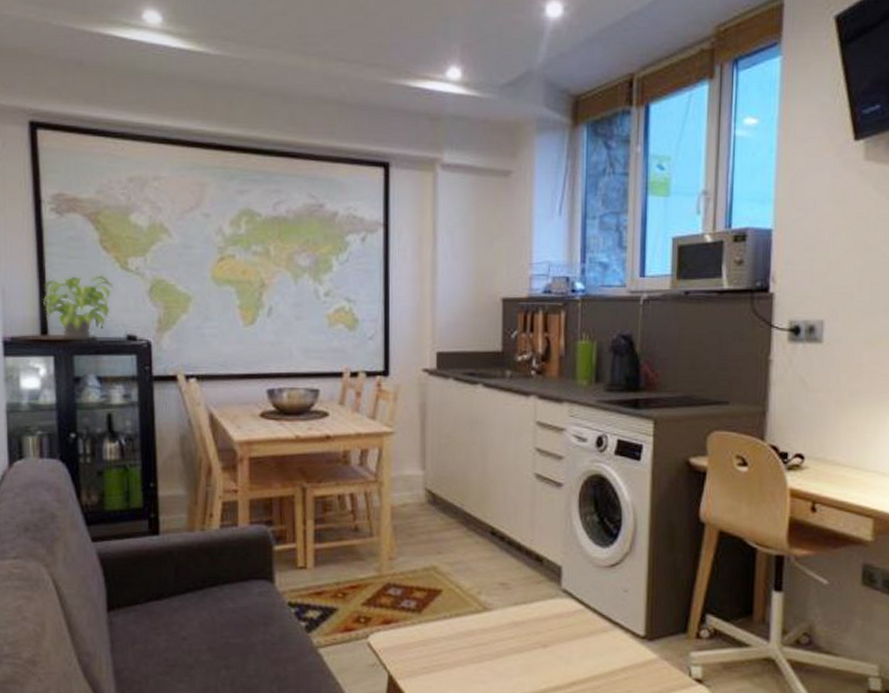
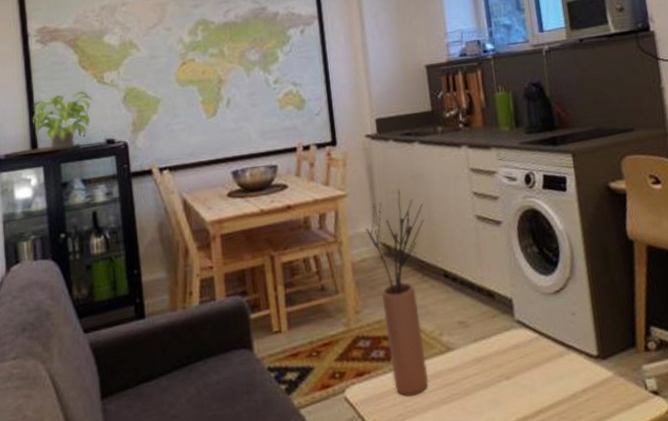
vase: none [410,434,479,651] -> present [365,189,429,397]

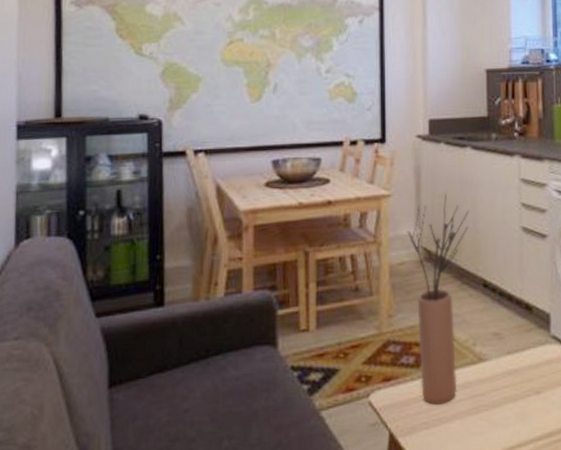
plant: present [32,90,94,151] -> none [58,60,129,122]

